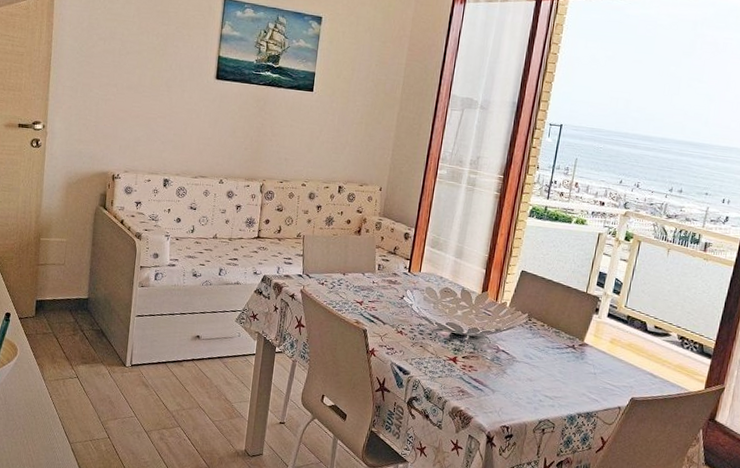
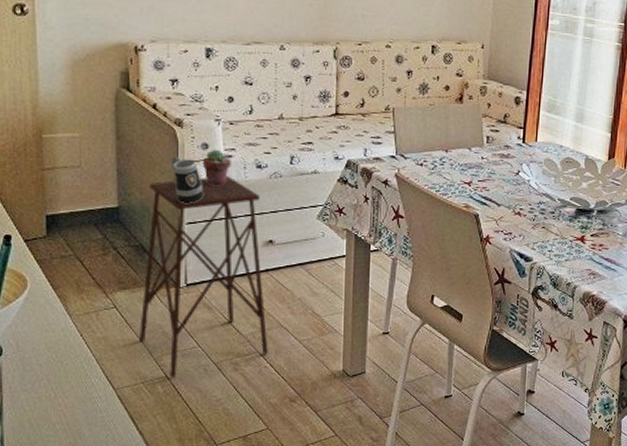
side table: none [92,280,194,439] -> present [140,176,268,377]
mug: none [129,262,151,300] -> present [171,156,203,203]
potted succulent: none [152,258,174,288] -> present [202,149,231,185]

